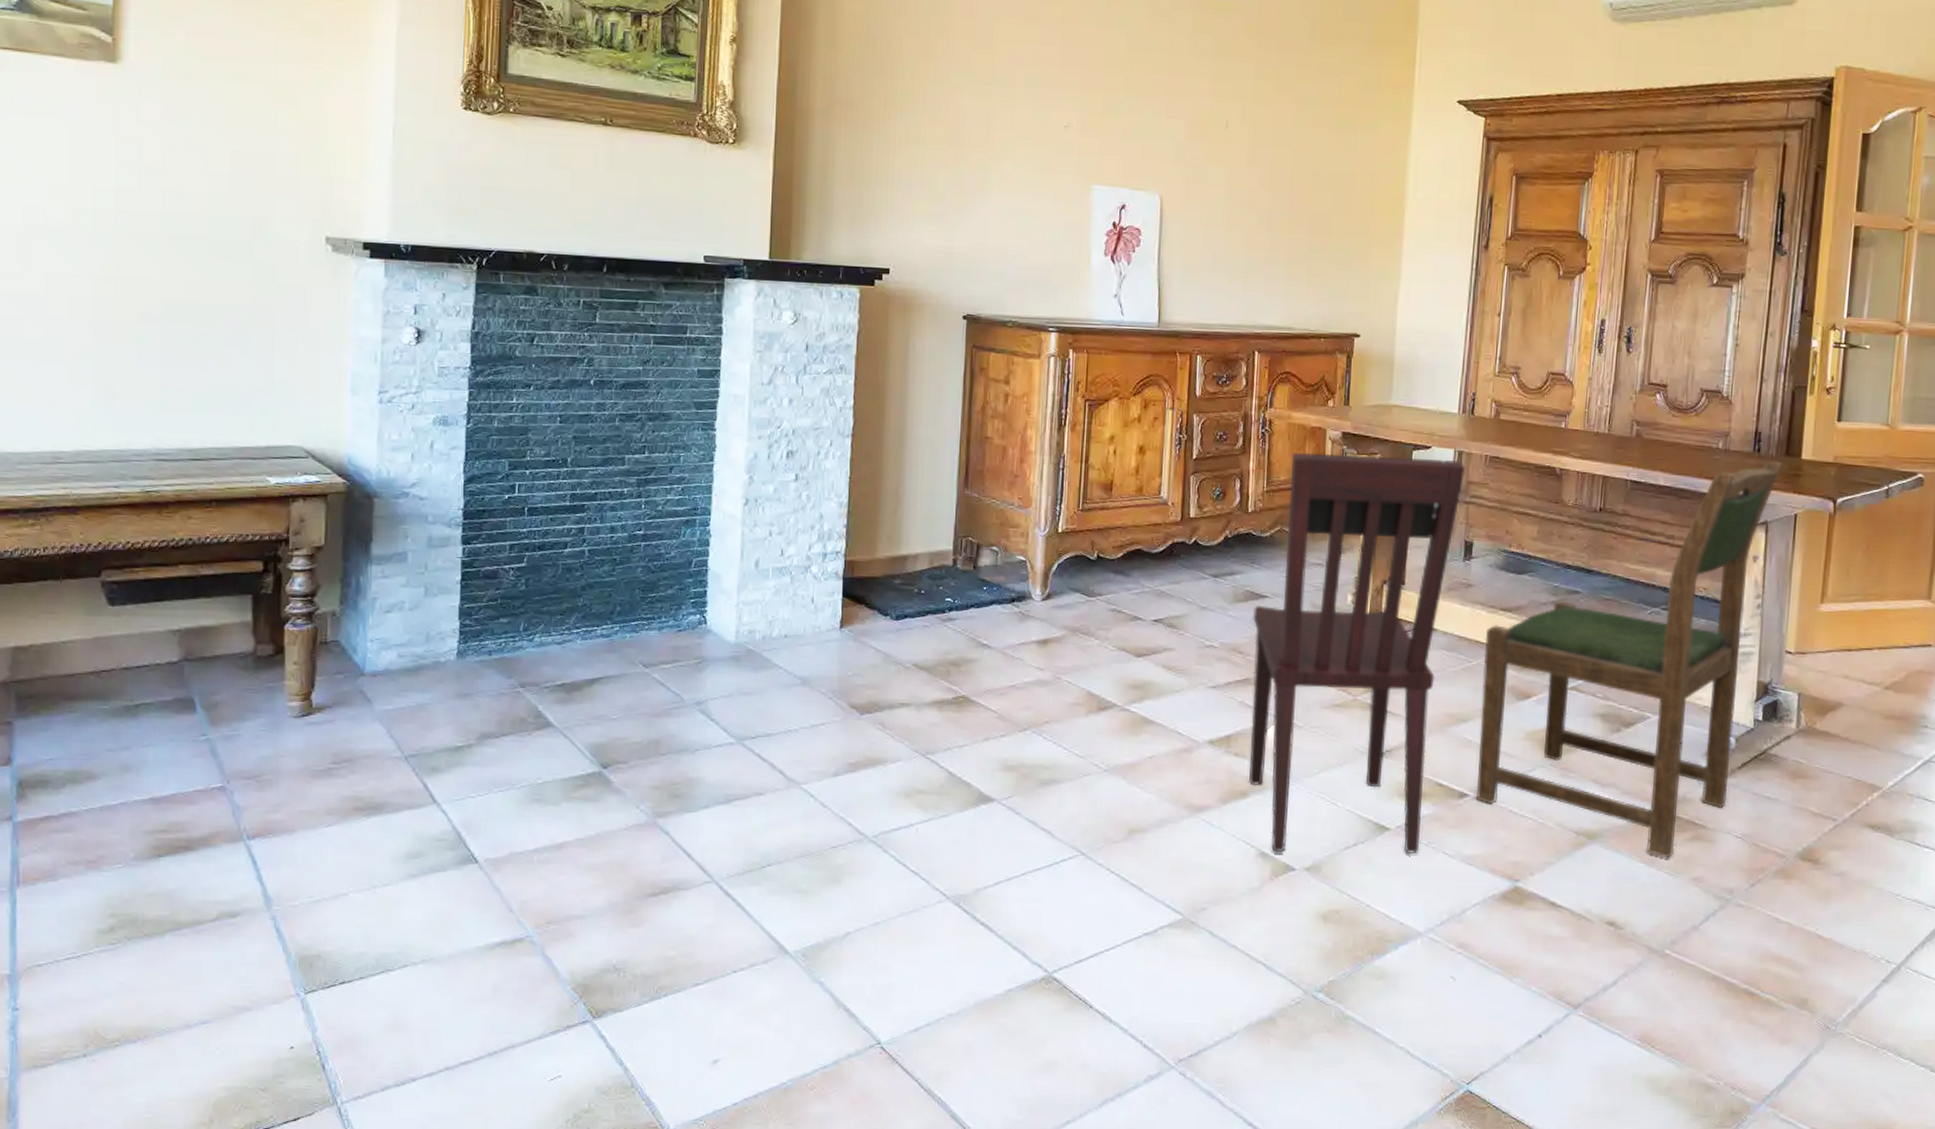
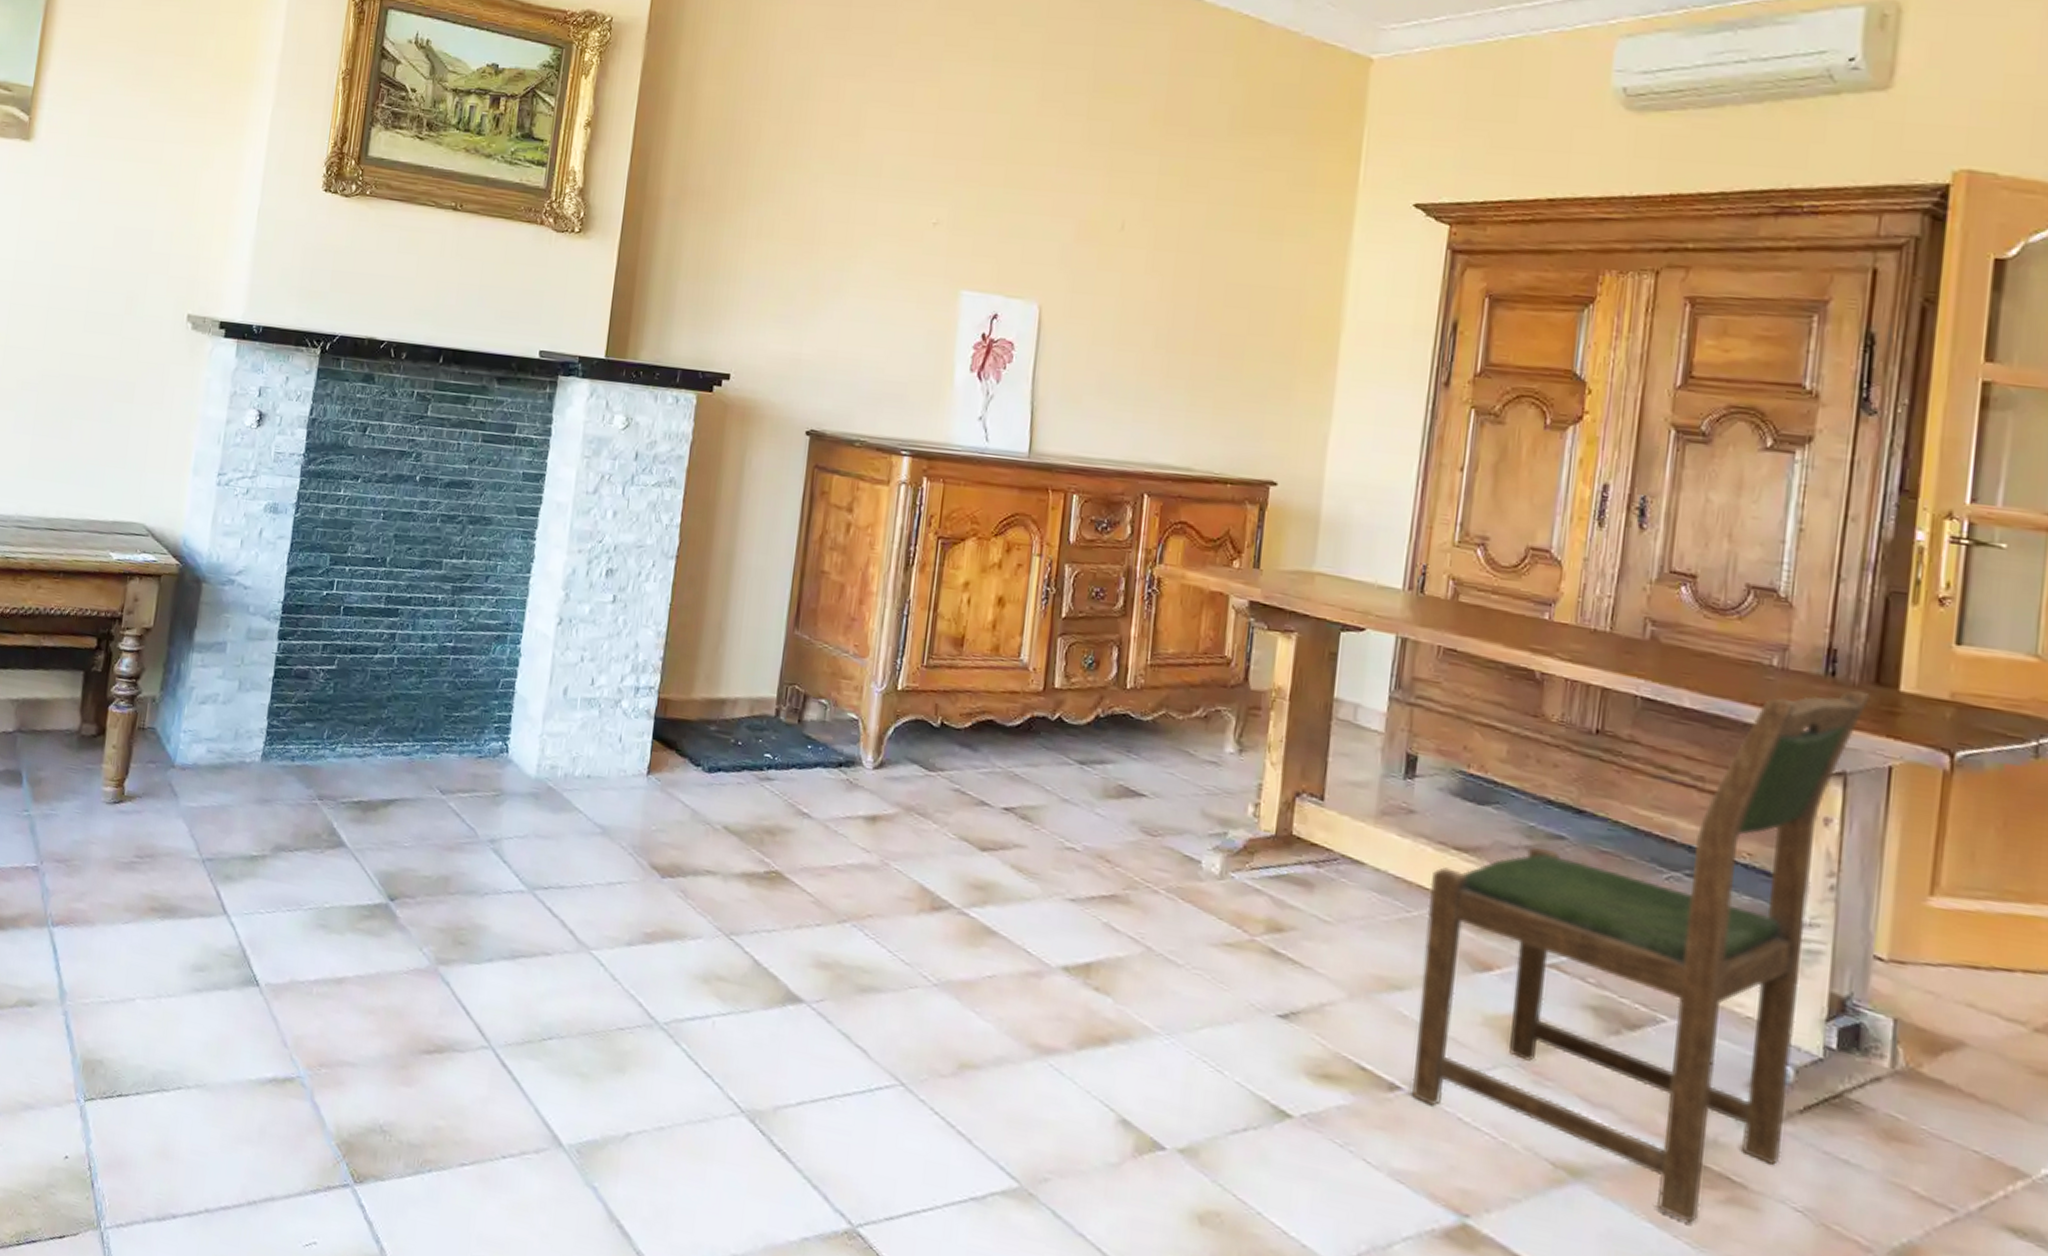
dining chair: present [1249,452,1465,855] -> none [1111,621,1410,1156]

